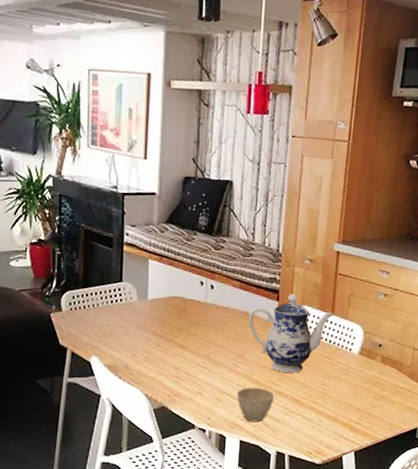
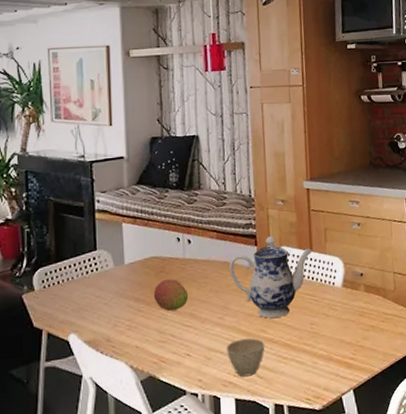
fruit: none [172,319,207,350] -> present [153,279,189,311]

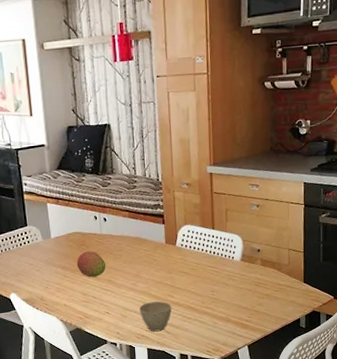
teapot: present [229,236,313,318] -> none [140,216,214,286]

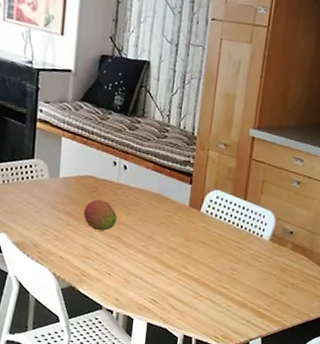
cup: present [139,301,172,332] -> none [146,269,184,306]

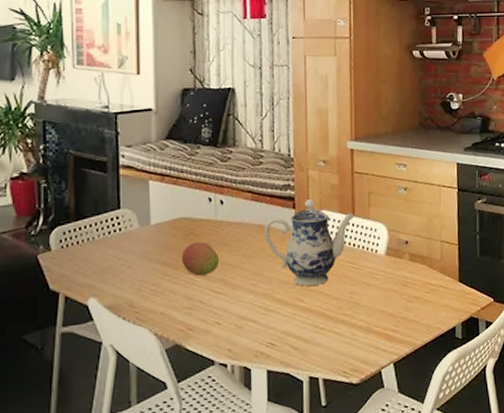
teapot: none [160,178,247,257] -> present [264,199,355,286]

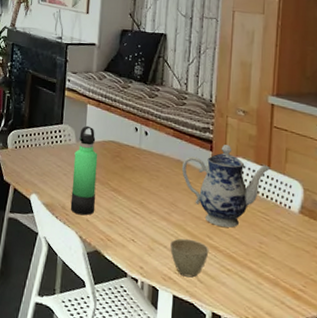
thermos bottle: none [139,205,170,310] -> present [70,125,98,216]
fruit: present [181,241,220,276] -> none [107,164,140,195]
cup: none [259,306,301,348] -> present [170,238,209,278]

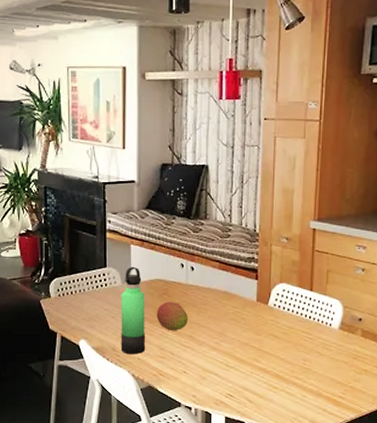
fruit: none [107,164,140,195] -> present [156,301,189,330]
cup: present [170,238,209,278] -> none [221,364,257,399]
teapot: present [181,145,270,228] -> none [228,272,312,349]

